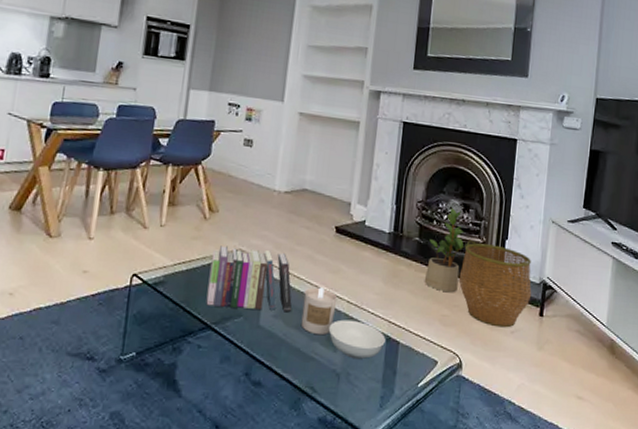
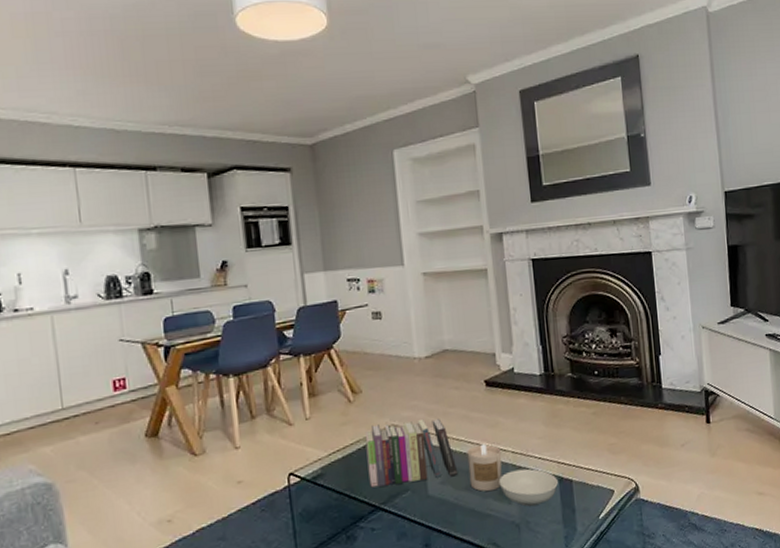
potted plant: present [424,208,467,292] -> none [582,335,621,421]
basket: present [458,240,532,328] -> none [619,363,695,444]

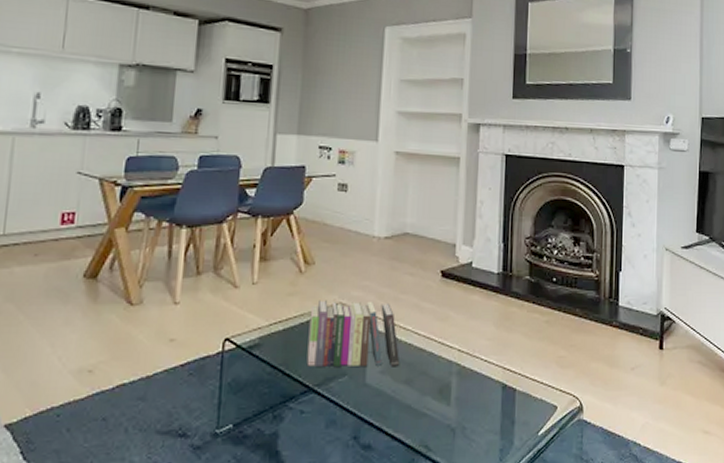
candle: present [467,444,502,492] -> none [410,337,448,389]
bowl: present [498,468,558,507] -> none [440,370,501,412]

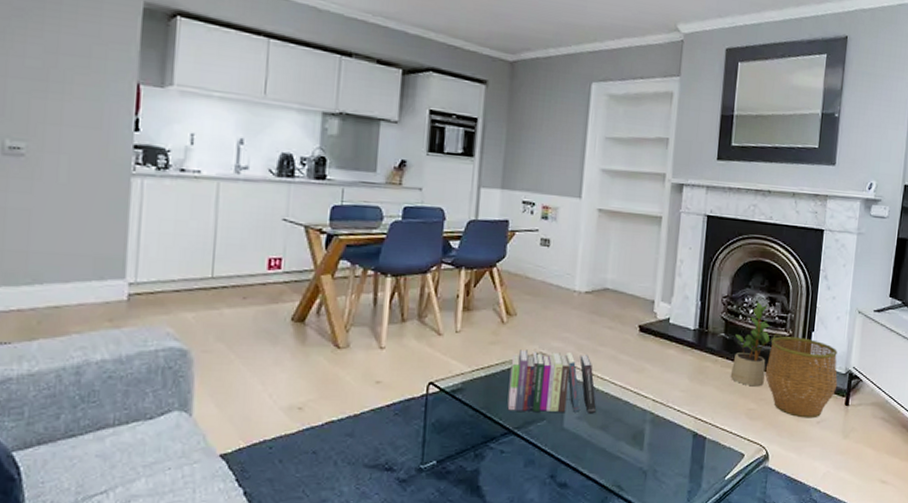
potted plant: none [537,242,580,331] -> present [730,302,774,386]
basket: none [573,274,650,365] -> present [765,333,838,418]

